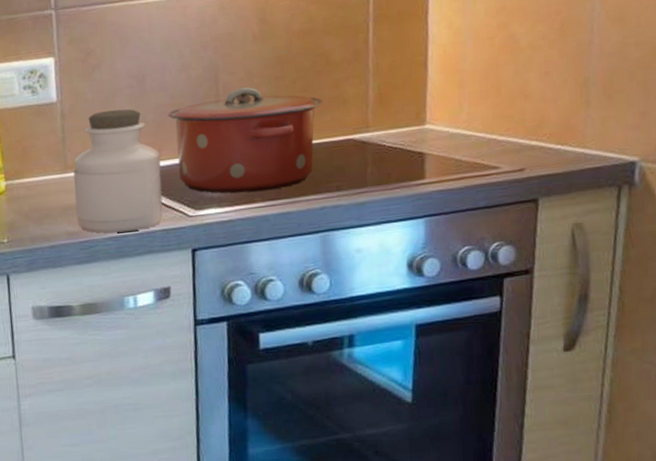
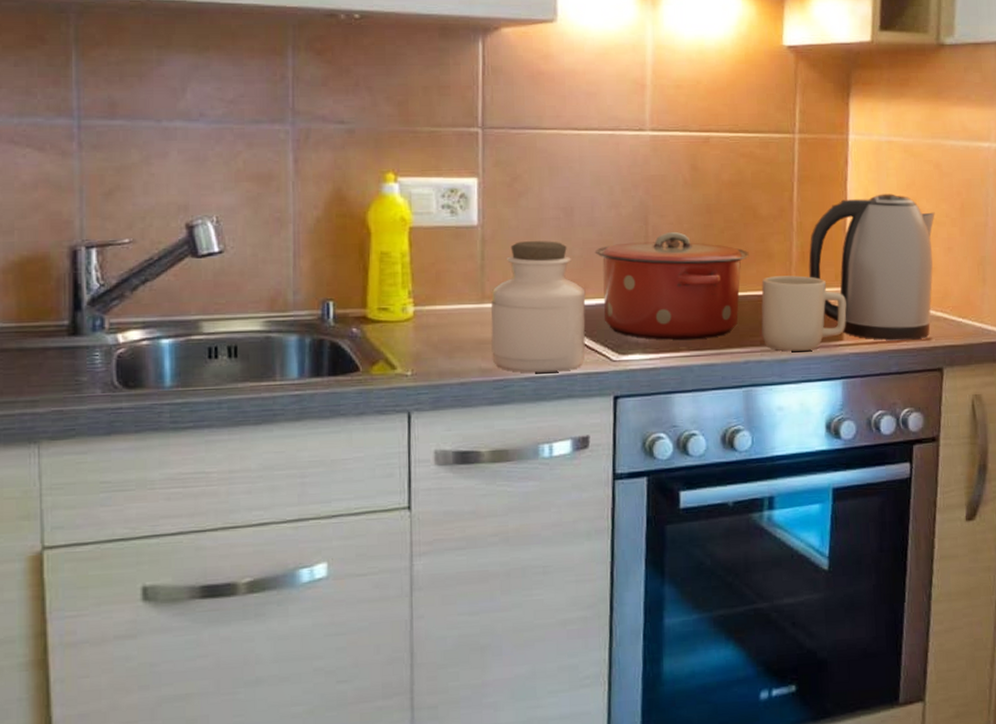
mug: none [336,117,429,195] -> present [761,275,847,352]
kettle: none [386,21,530,175] -> present [808,193,935,341]

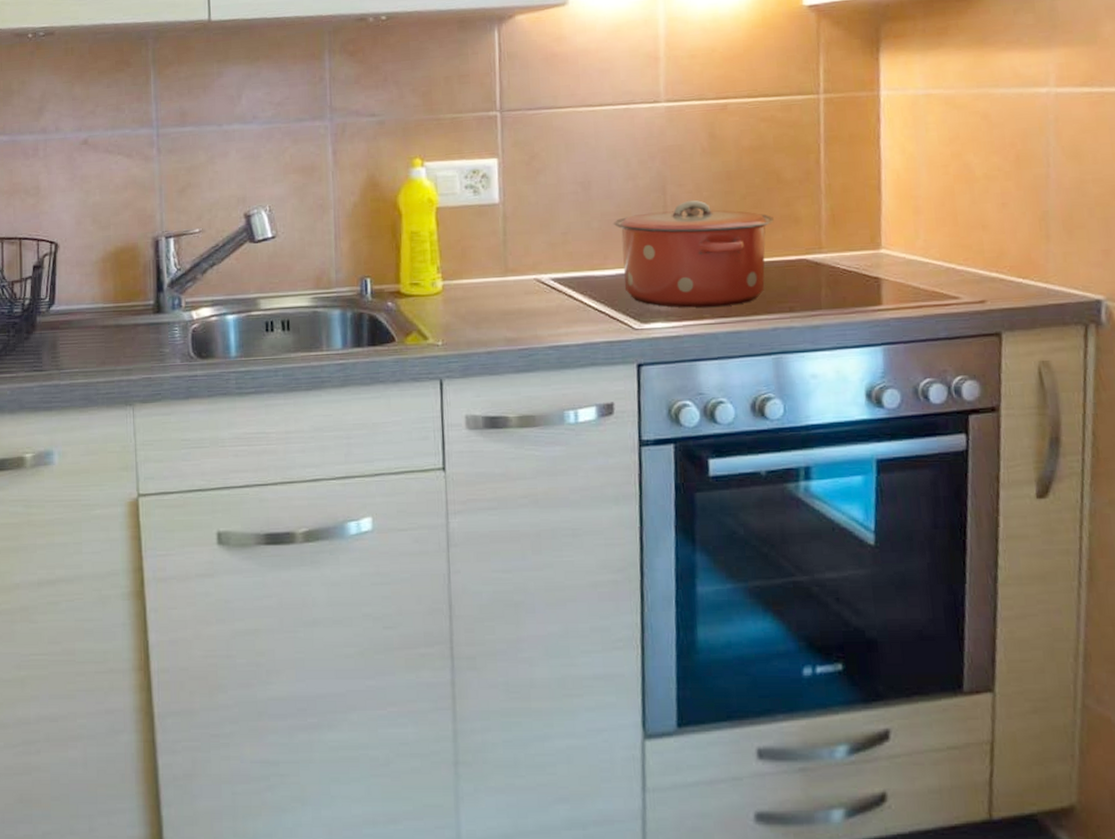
jar: present [491,241,586,373] -> none [514,214,607,342]
mug: present [761,275,847,352] -> none [788,239,885,318]
kettle: present [808,193,935,341] -> none [839,149,985,304]

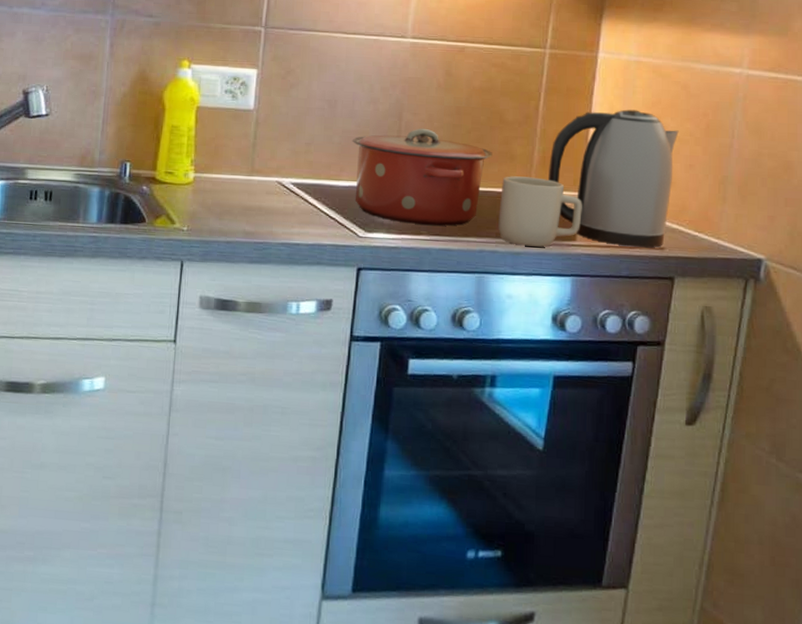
mug: none [788,239,885,318] -> present [498,176,582,247]
kettle: none [839,149,985,304] -> present [548,109,679,248]

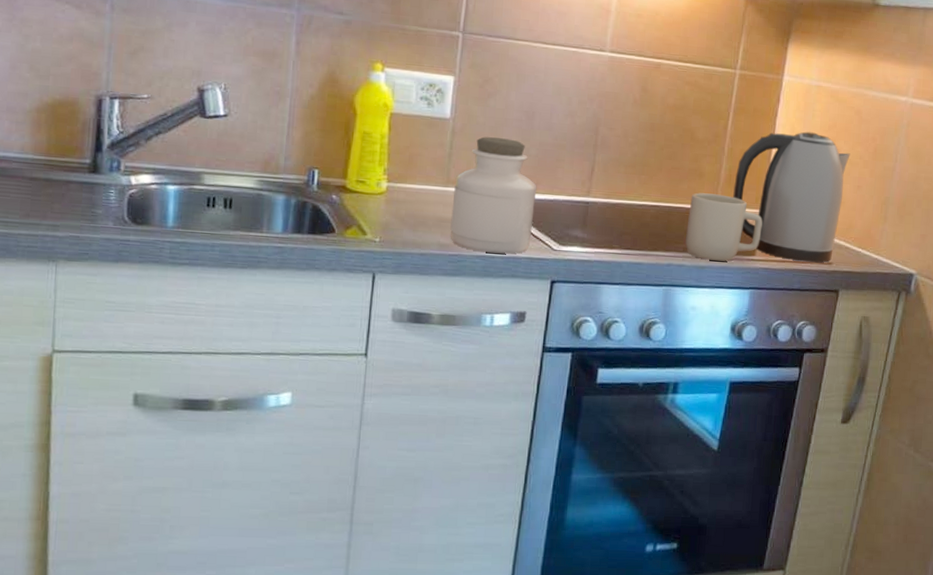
jar: none [255,126,341,241] -> present [450,137,537,254]
casserole: present [352,128,493,226] -> none [548,143,683,240]

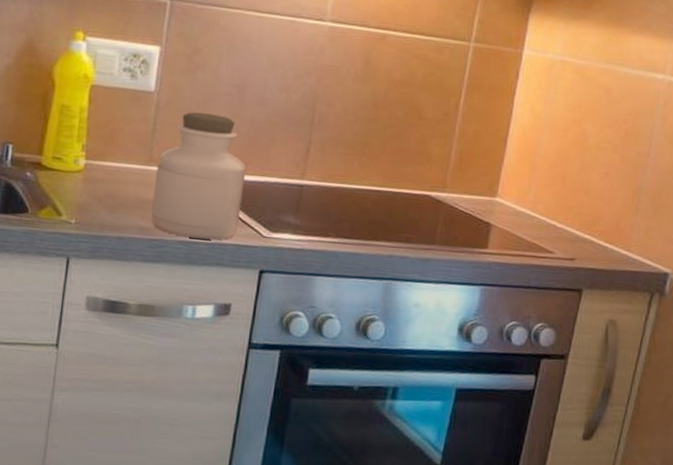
mug: present [685,192,763,262] -> none [409,177,497,254]
kettle: present [733,131,850,263] -> none [464,111,598,258]

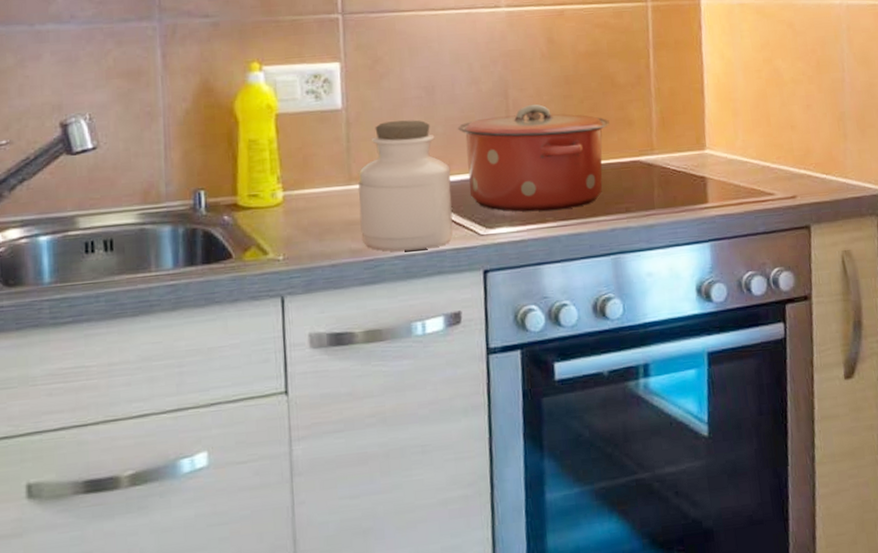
casserole: none [260,121,408,229] -> present [457,103,610,212]

